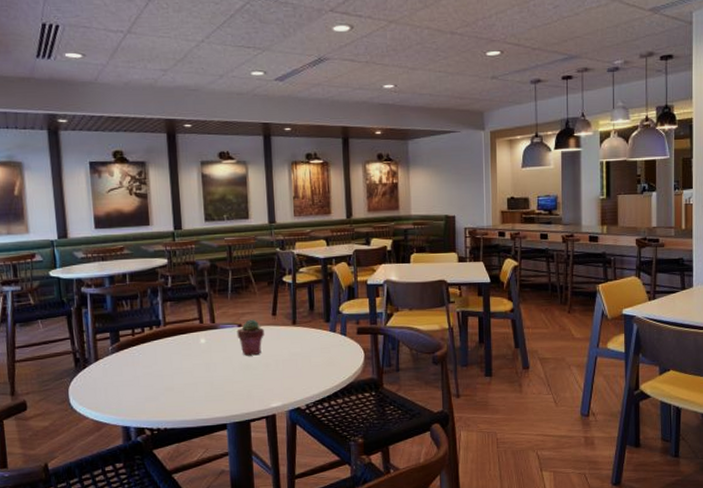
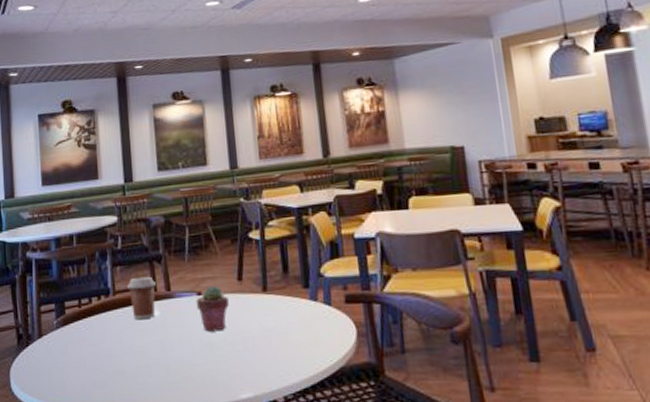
coffee cup: none [177,310,203,346] -> present [127,276,157,319]

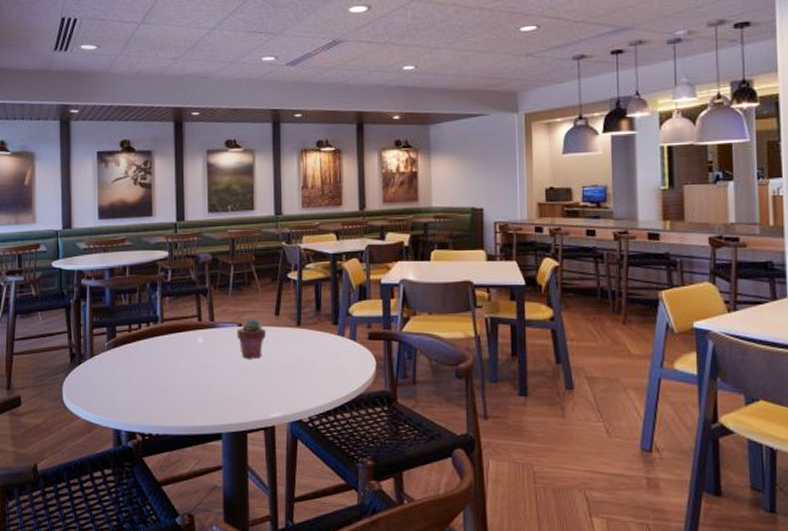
coffee cup: present [127,276,157,319] -> none [175,307,202,344]

